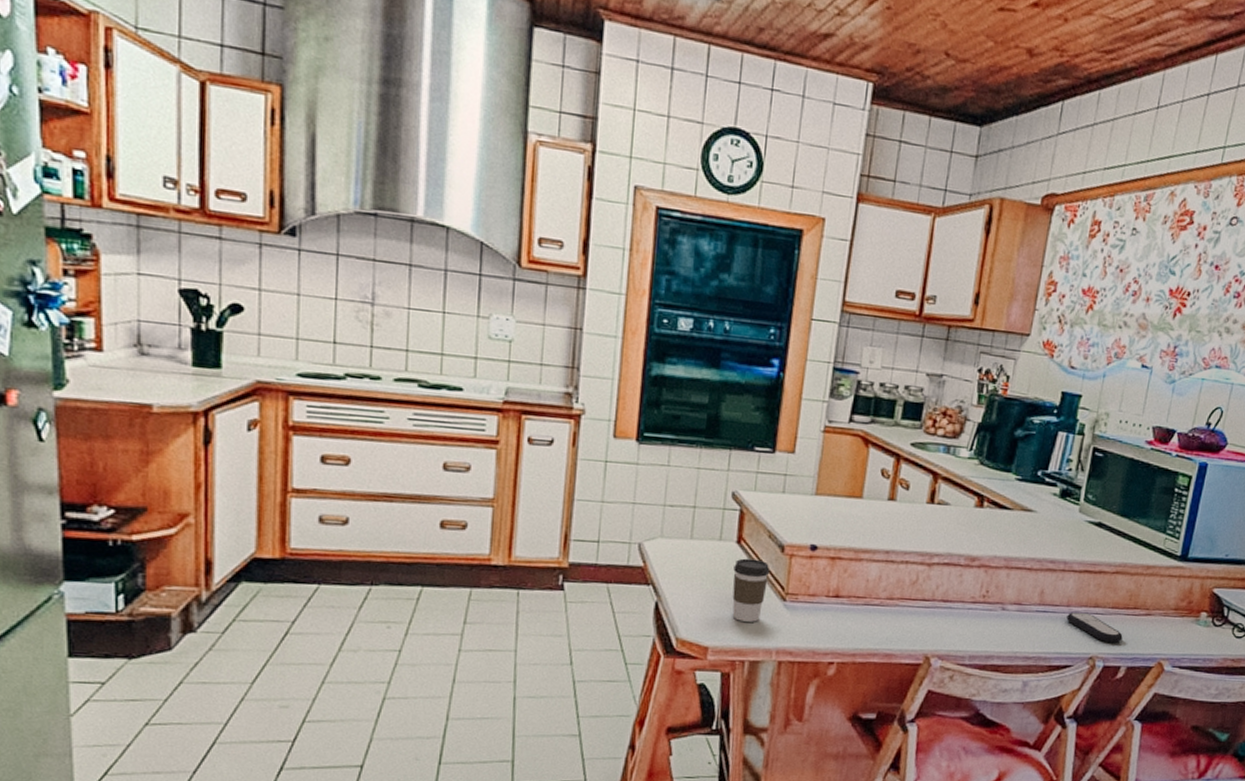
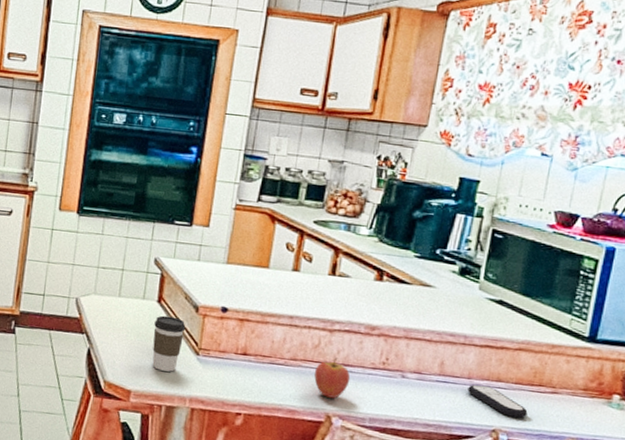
fruit: none [912,593,950,638] -> present [314,358,351,399]

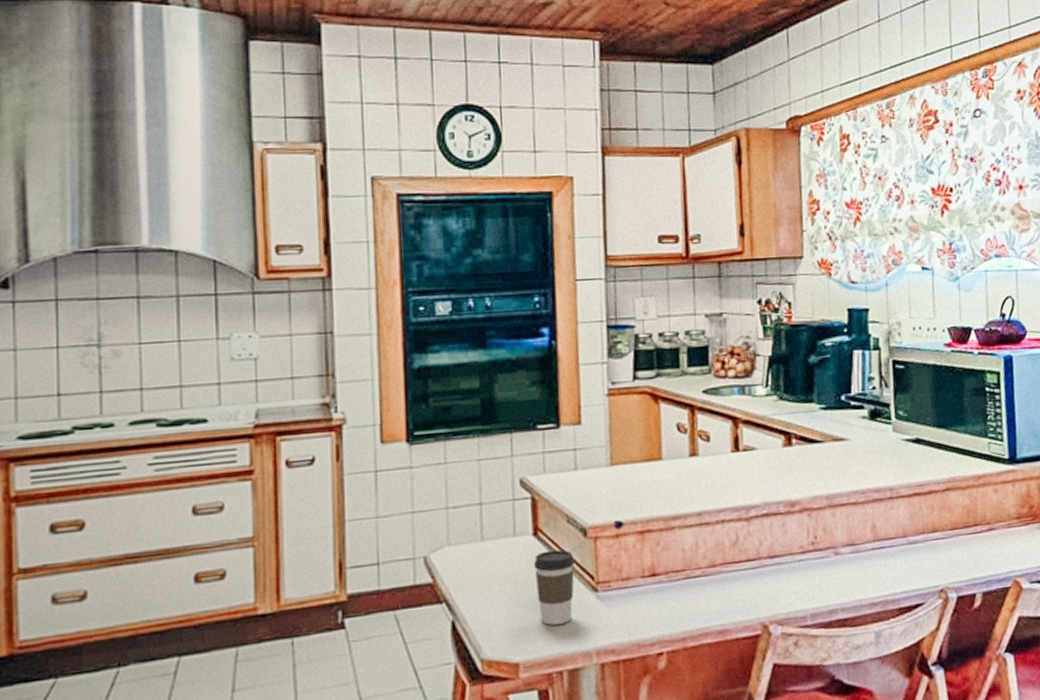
fruit: present [314,358,351,399] -> none [739,550,781,603]
remote control: present [468,385,528,418] -> none [906,540,971,570]

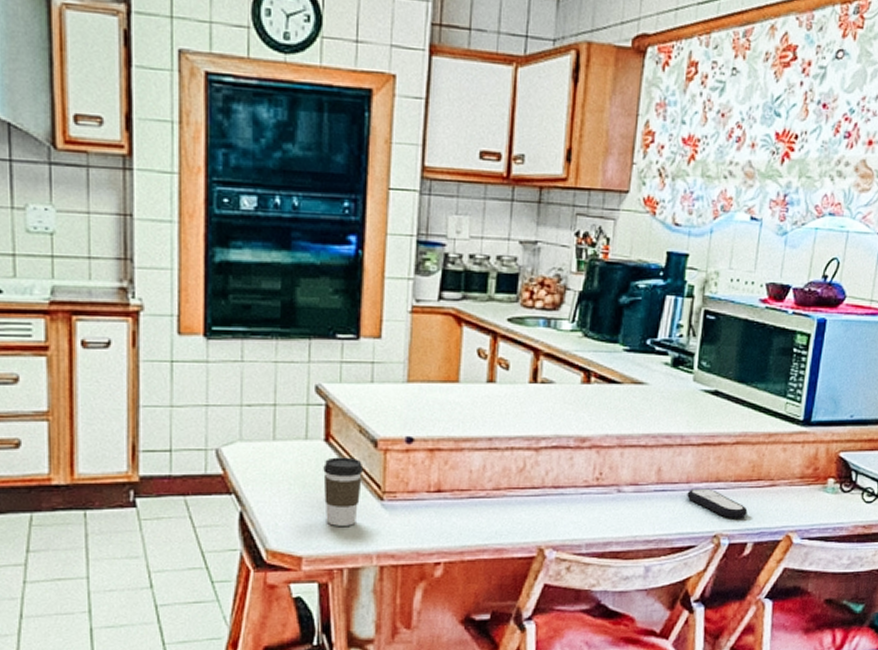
remote control: none [906,540,971,570] -> present [687,488,748,518]

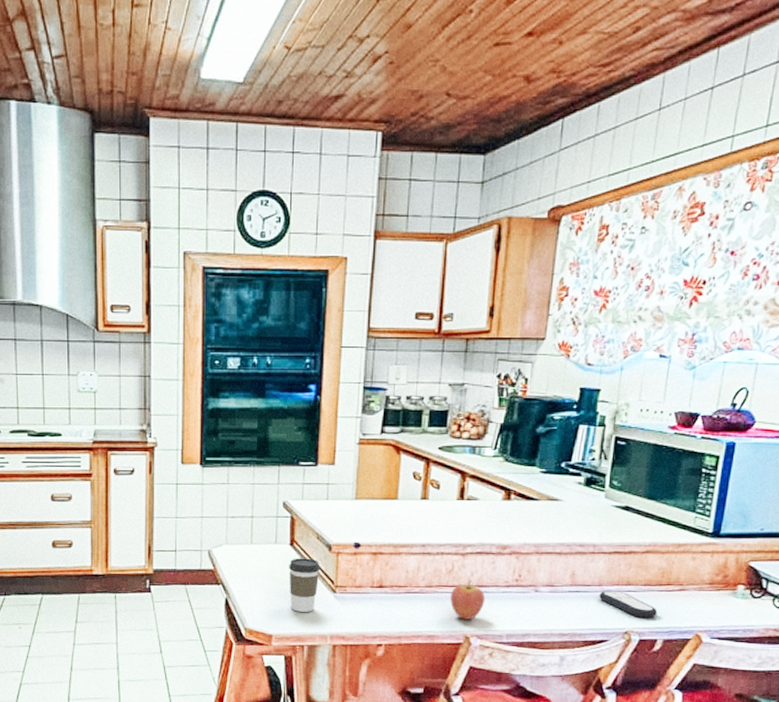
fruit: none [522,480,562,528] -> present [450,580,486,620]

